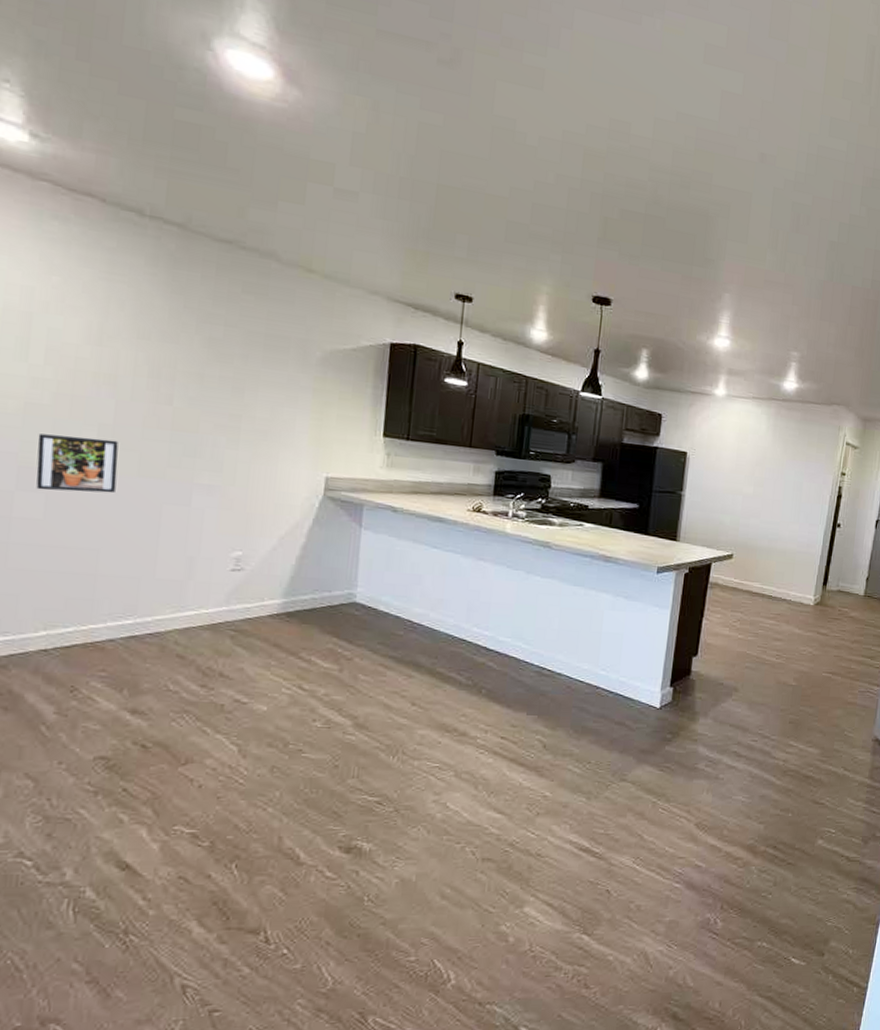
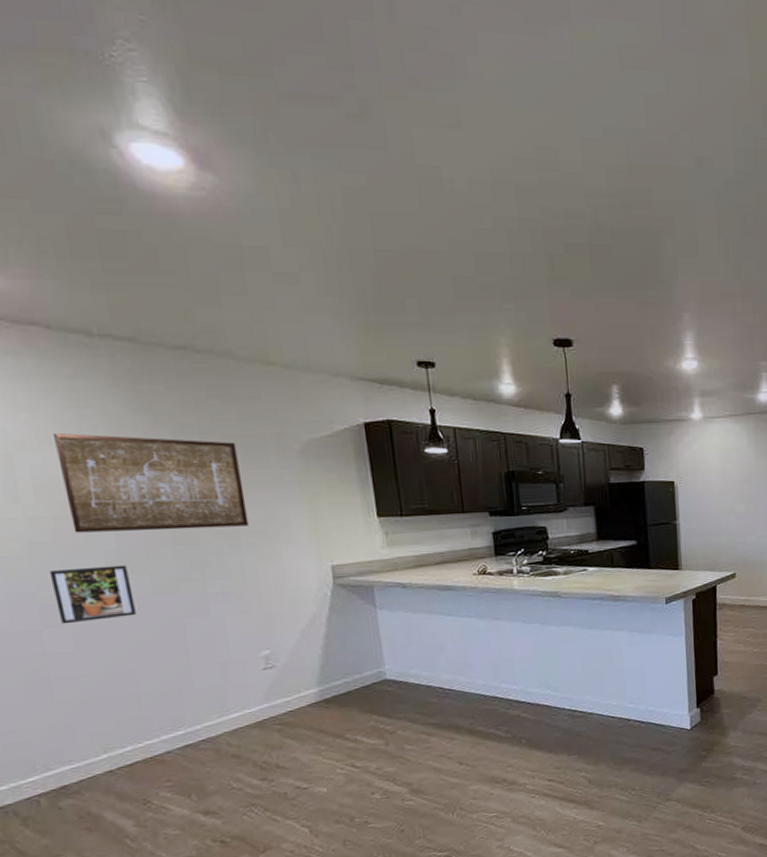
wall art: none [74,301,259,423] -> present [54,433,249,533]

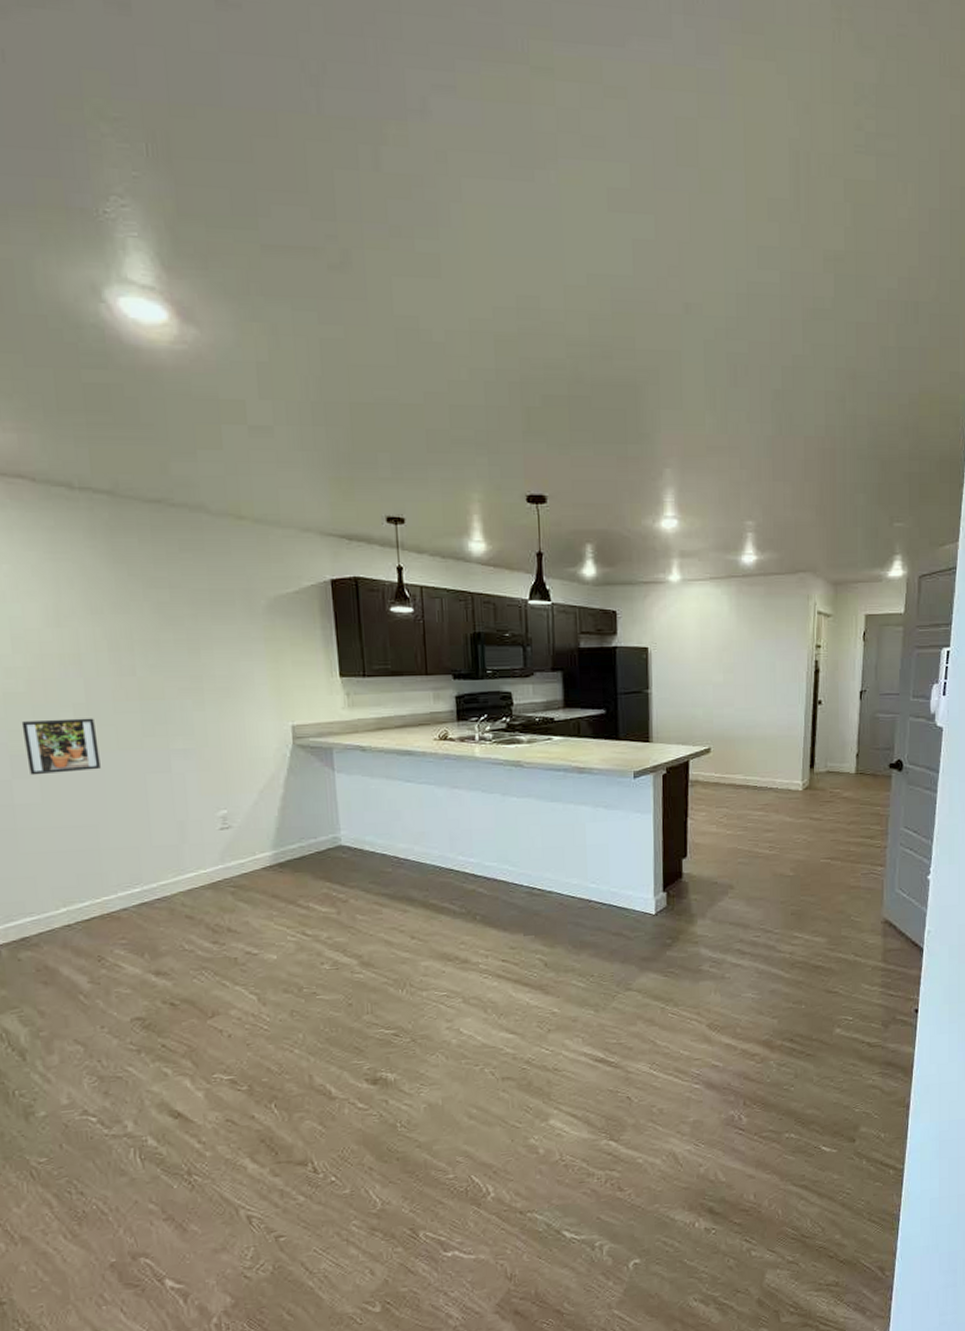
wall art: present [54,433,249,533] -> none [33,585,213,685]

